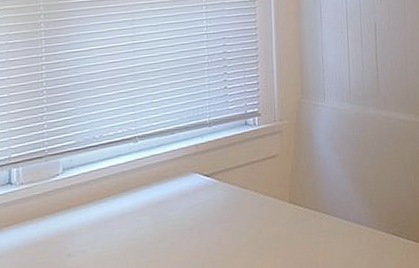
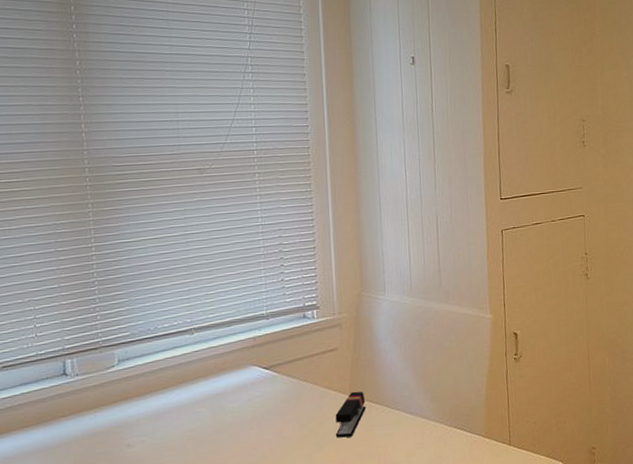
stapler: none [274,198,305,246] -> present [335,391,366,438]

